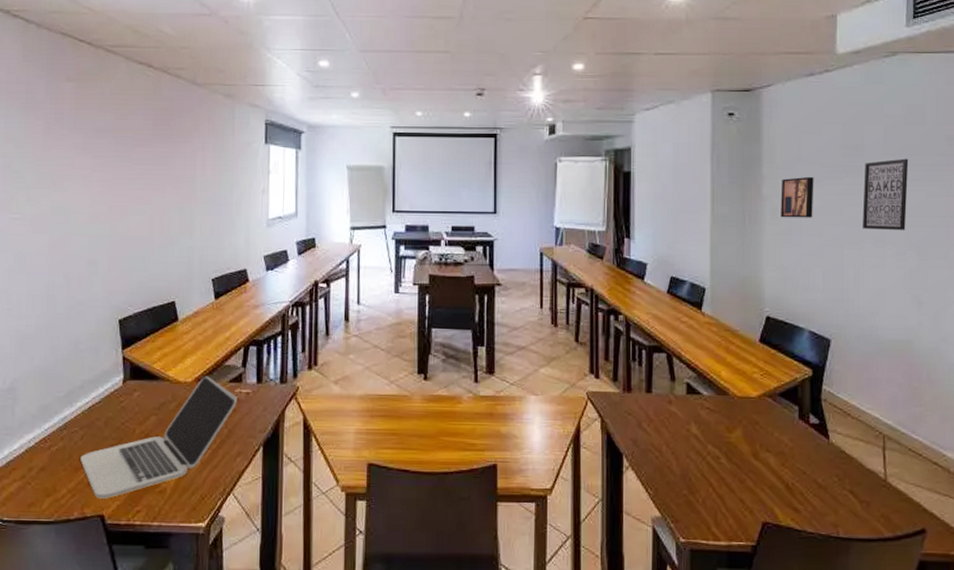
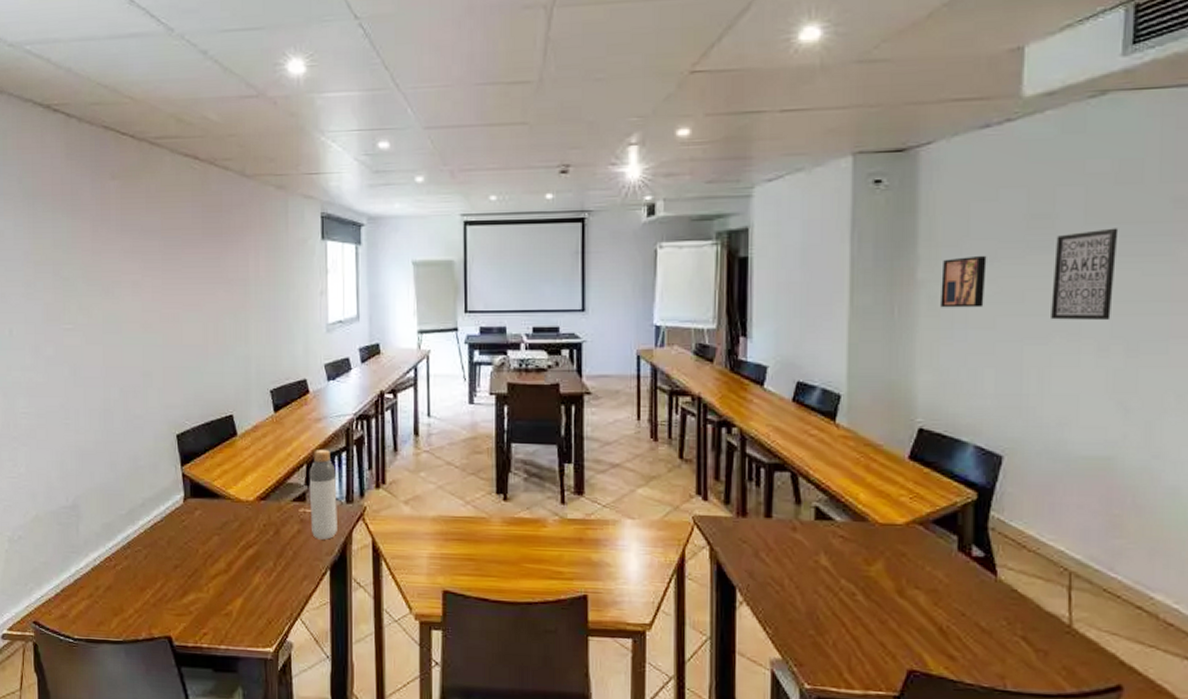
laptop: present [80,376,237,499] -> none [145,494,301,620]
bottle: none [246,333,272,418] -> present [309,449,337,540]

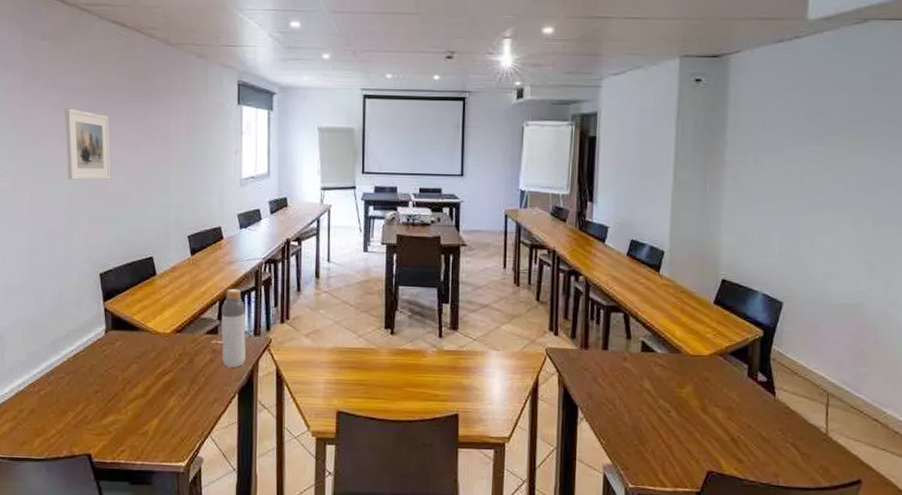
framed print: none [136,253,186,331] -> present [65,108,111,180]
wall art: present [941,256,987,308] -> none [742,144,777,185]
wall art: present [1051,228,1119,320] -> none [822,126,872,197]

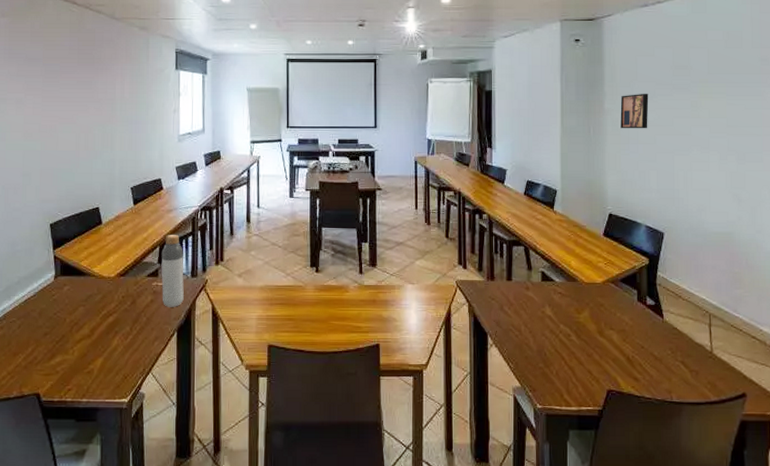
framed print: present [65,108,111,180] -> none [20,76,62,140]
wall art: none [742,144,777,185] -> present [620,94,649,129]

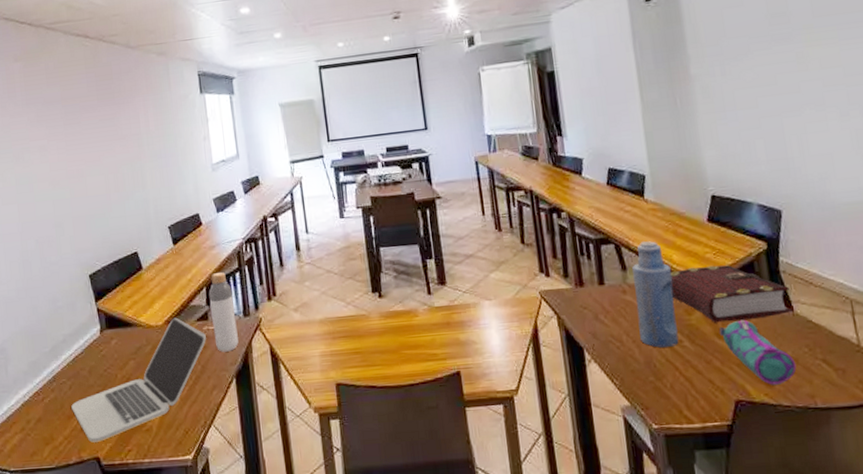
laptop: none [18,271,154,379] -> present [71,317,206,442]
bottle: none [536,247,569,339] -> present [632,241,679,348]
book: none [566,273,664,323] -> present [670,265,794,323]
pencil case: none [601,322,660,379] -> present [719,319,797,385]
wall art: present [620,94,649,129] -> none [709,51,746,96]

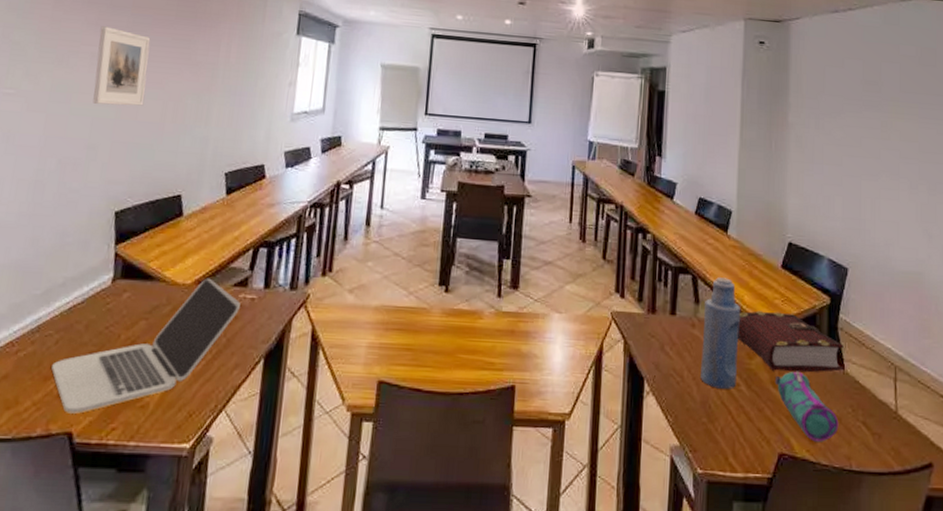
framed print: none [41,121,90,188] -> present [93,26,151,106]
bottle: present [208,272,239,352] -> none [249,234,283,327]

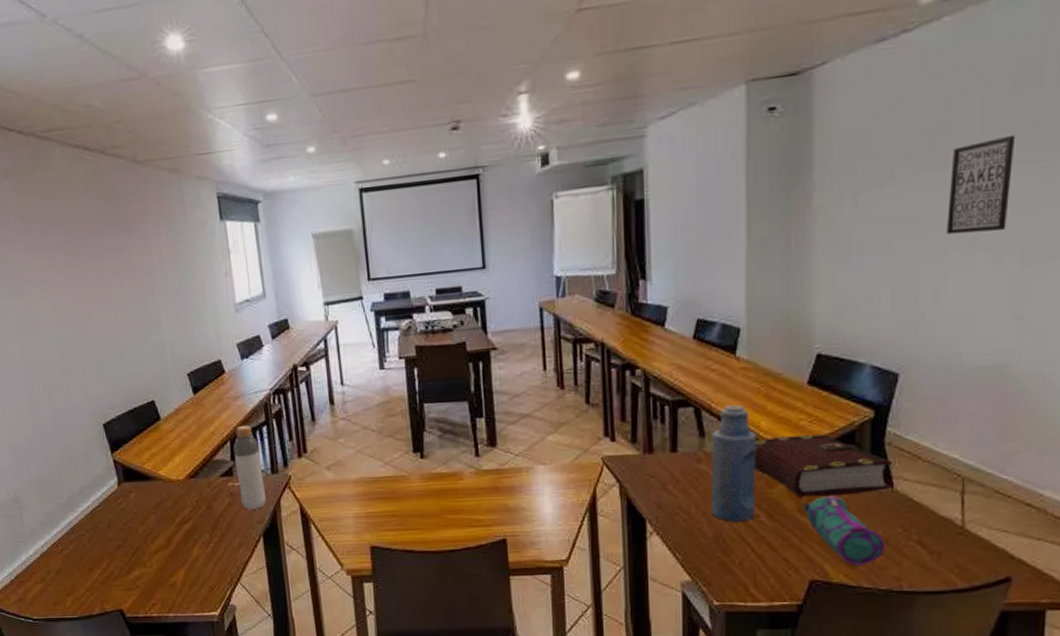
laptop: present [51,278,240,414] -> none [91,472,231,595]
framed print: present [93,26,151,106] -> none [40,250,99,328]
bottle: none [249,234,283,327] -> present [233,425,266,510]
wall art: none [879,97,922,165] -> present [947,135,1016,235]

